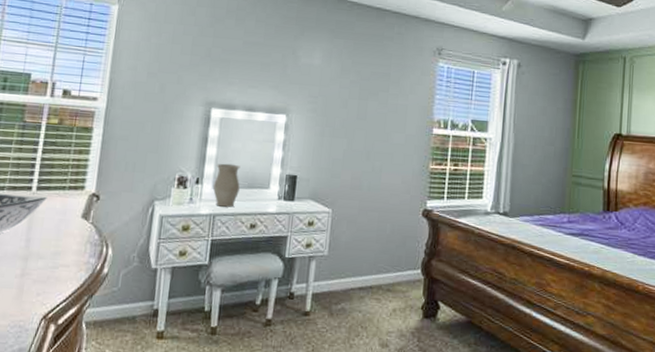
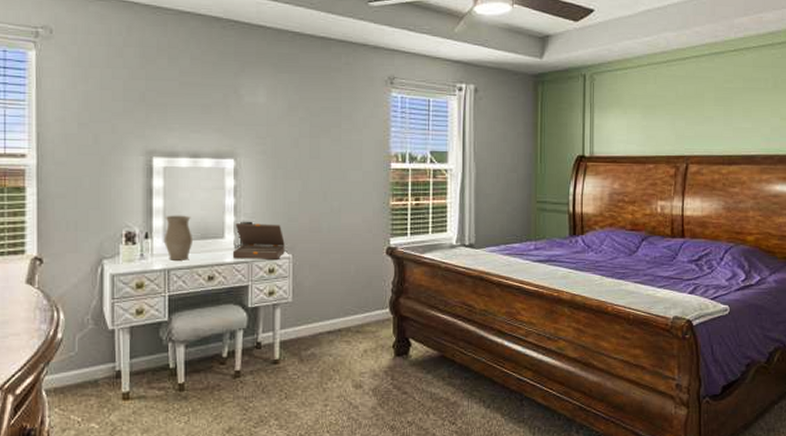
jewelry box: none [275,175,326,213] -> present [232,223,285,259]

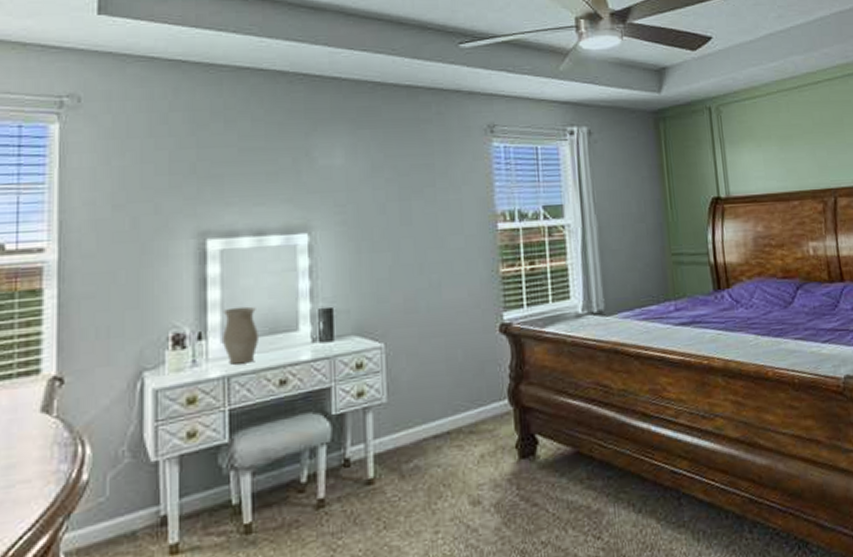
jewelry box: present [232,223,285,259] -> none [309,308,375,356]

